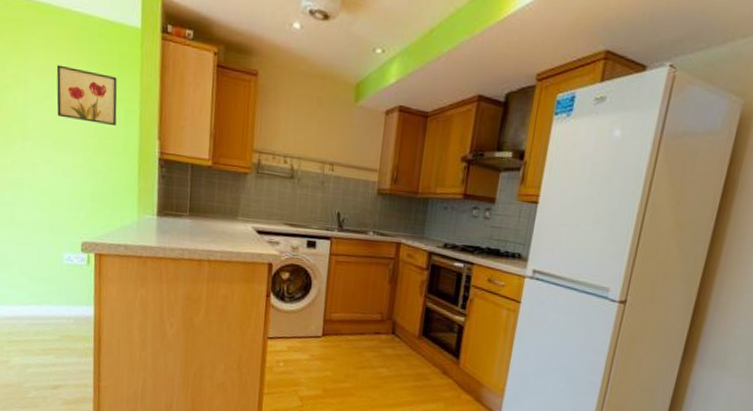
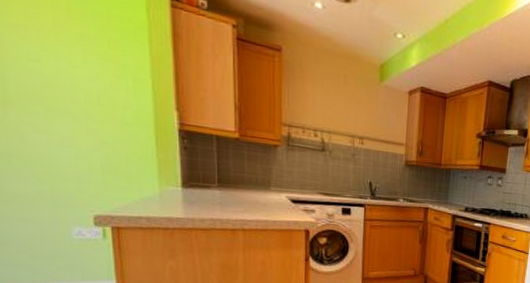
wall art: present [56,64,117,127] -> none [40,24,124,95]

